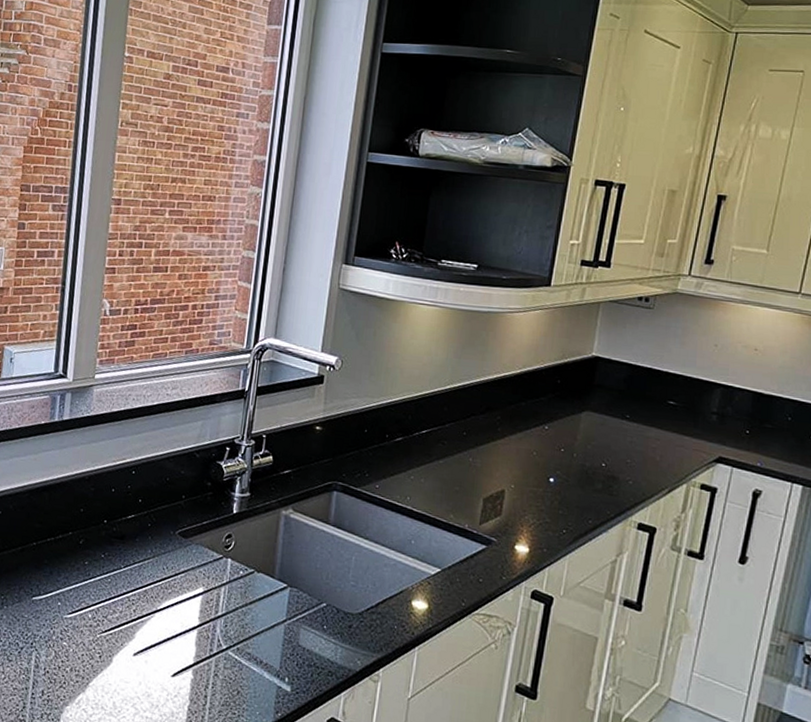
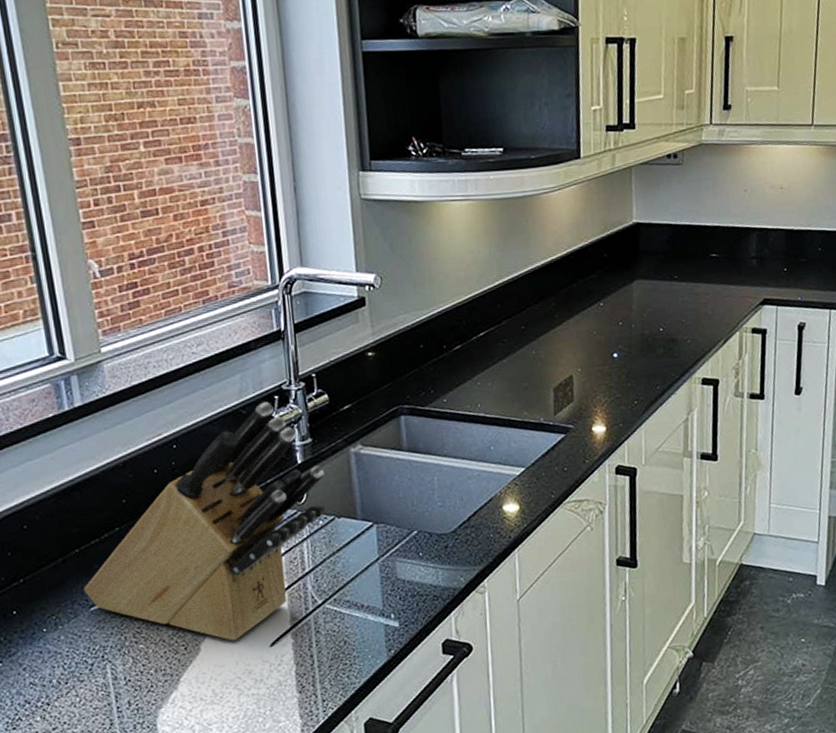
knife block: none [31,450,254,662] -> present [83,402,325,641]

